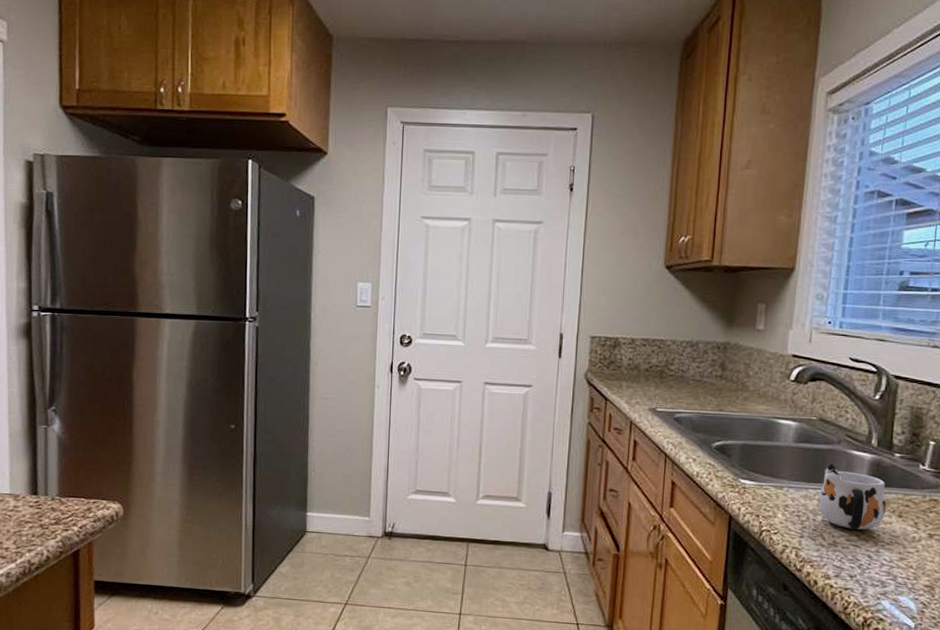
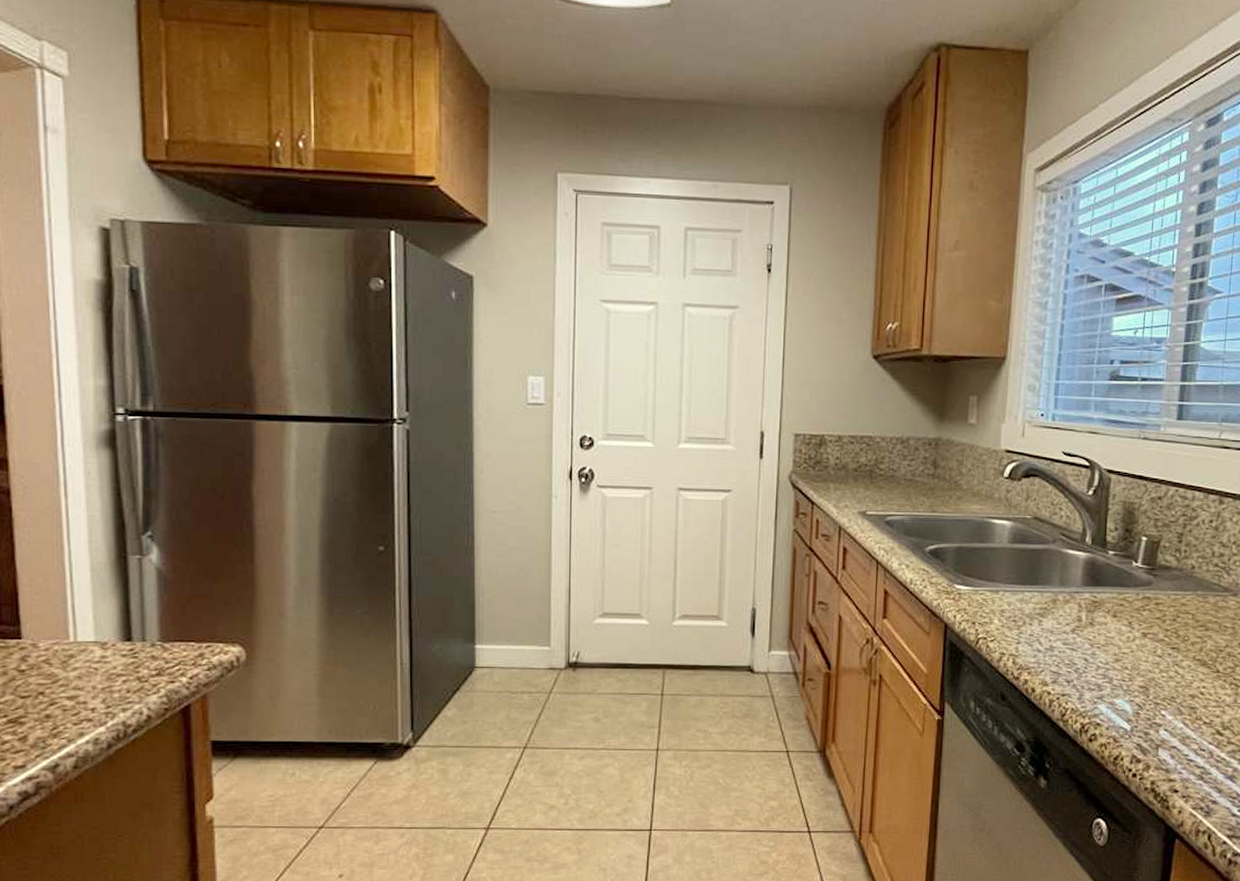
mug: present [817,464,887,530] -> none [1034,564,1102,632]

